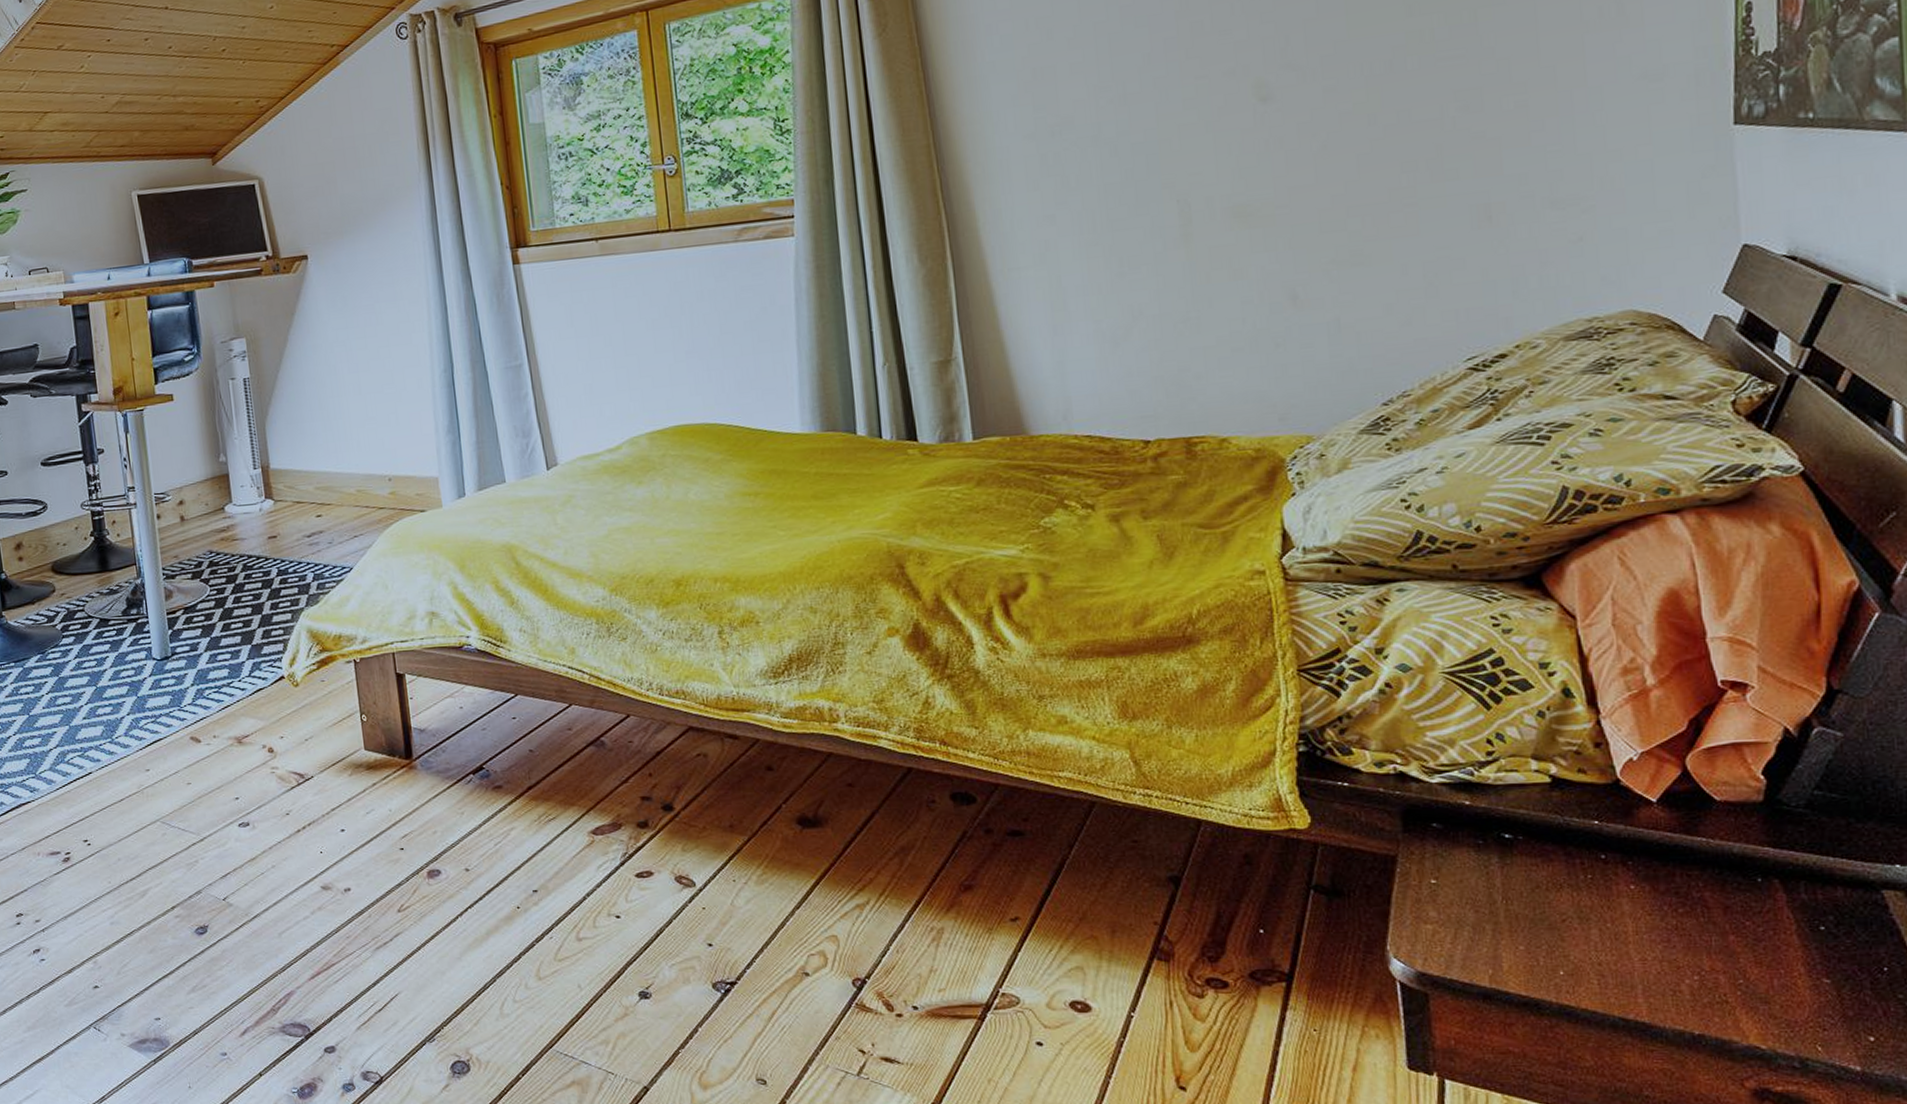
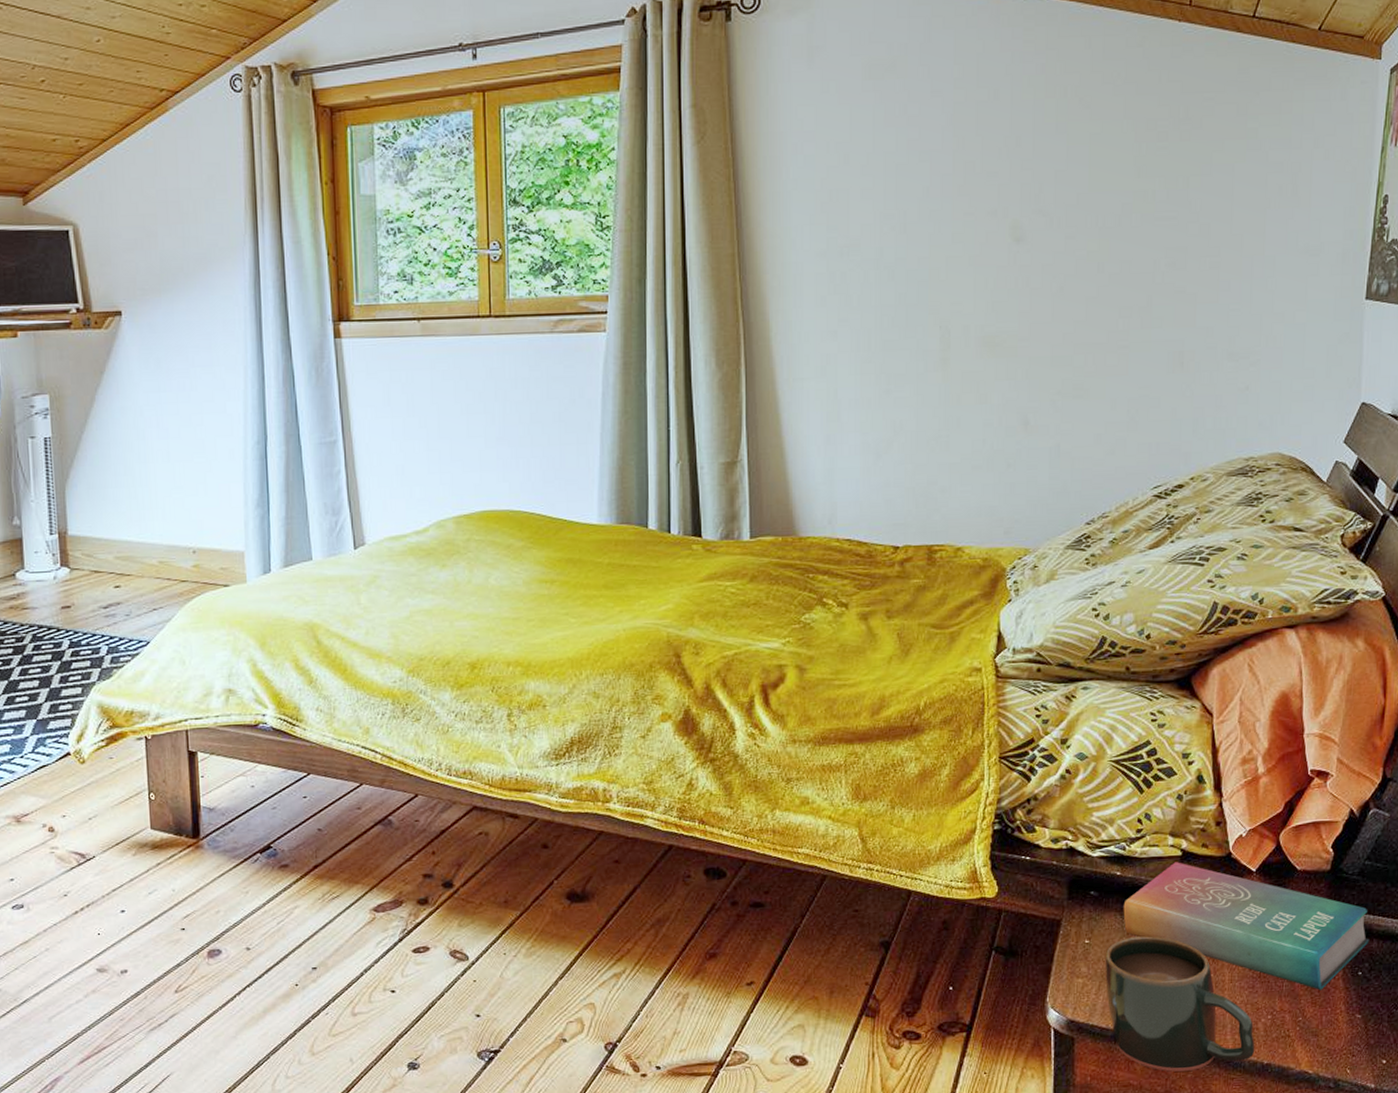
mug: none [1460,876,1680,1039] -> present [1105,936,1255,1072]
book: none [1478,790,1832,948] -> present [1123,862,1370,990]

